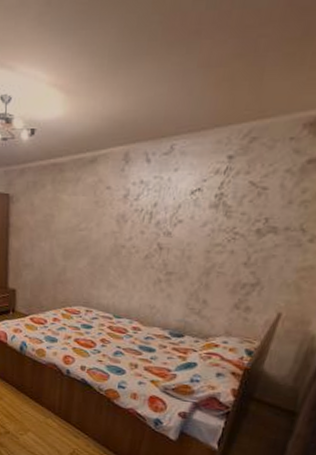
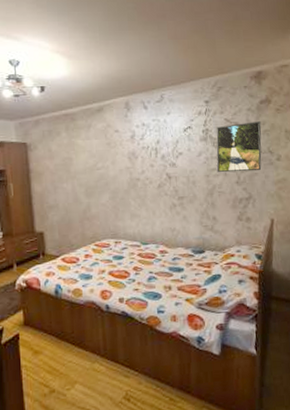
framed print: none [221,187,301,253] -> present [216,121,262,173]

